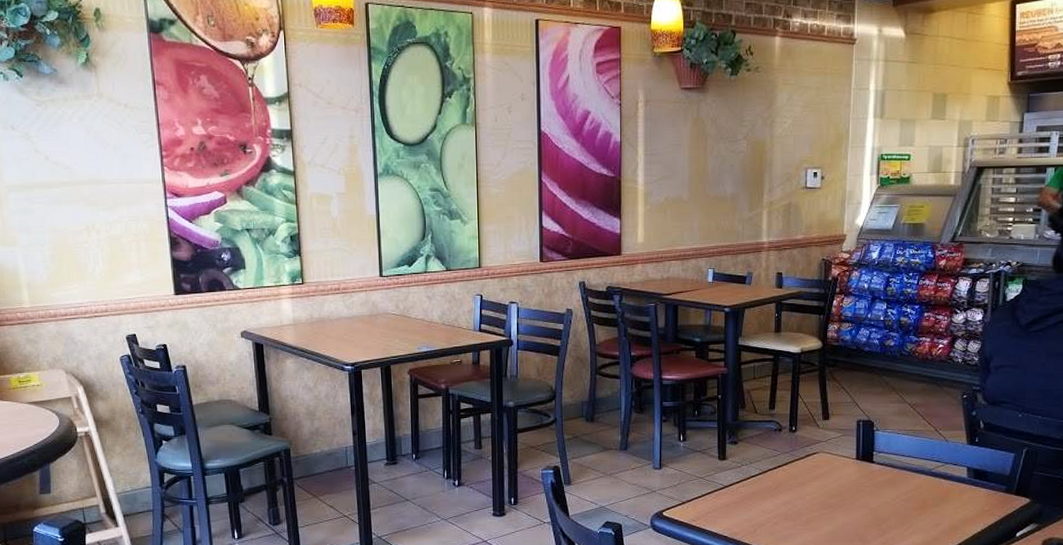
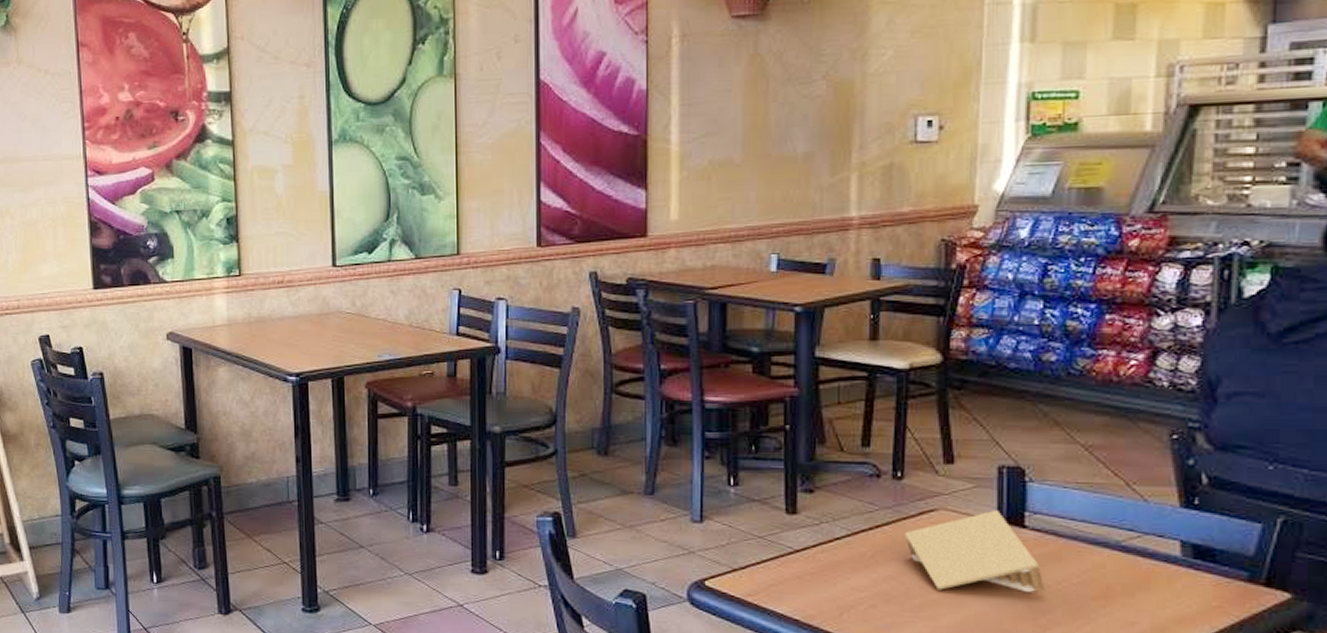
napkin holder: none [796,451,885,509] -> present [904,509,1045,592]

